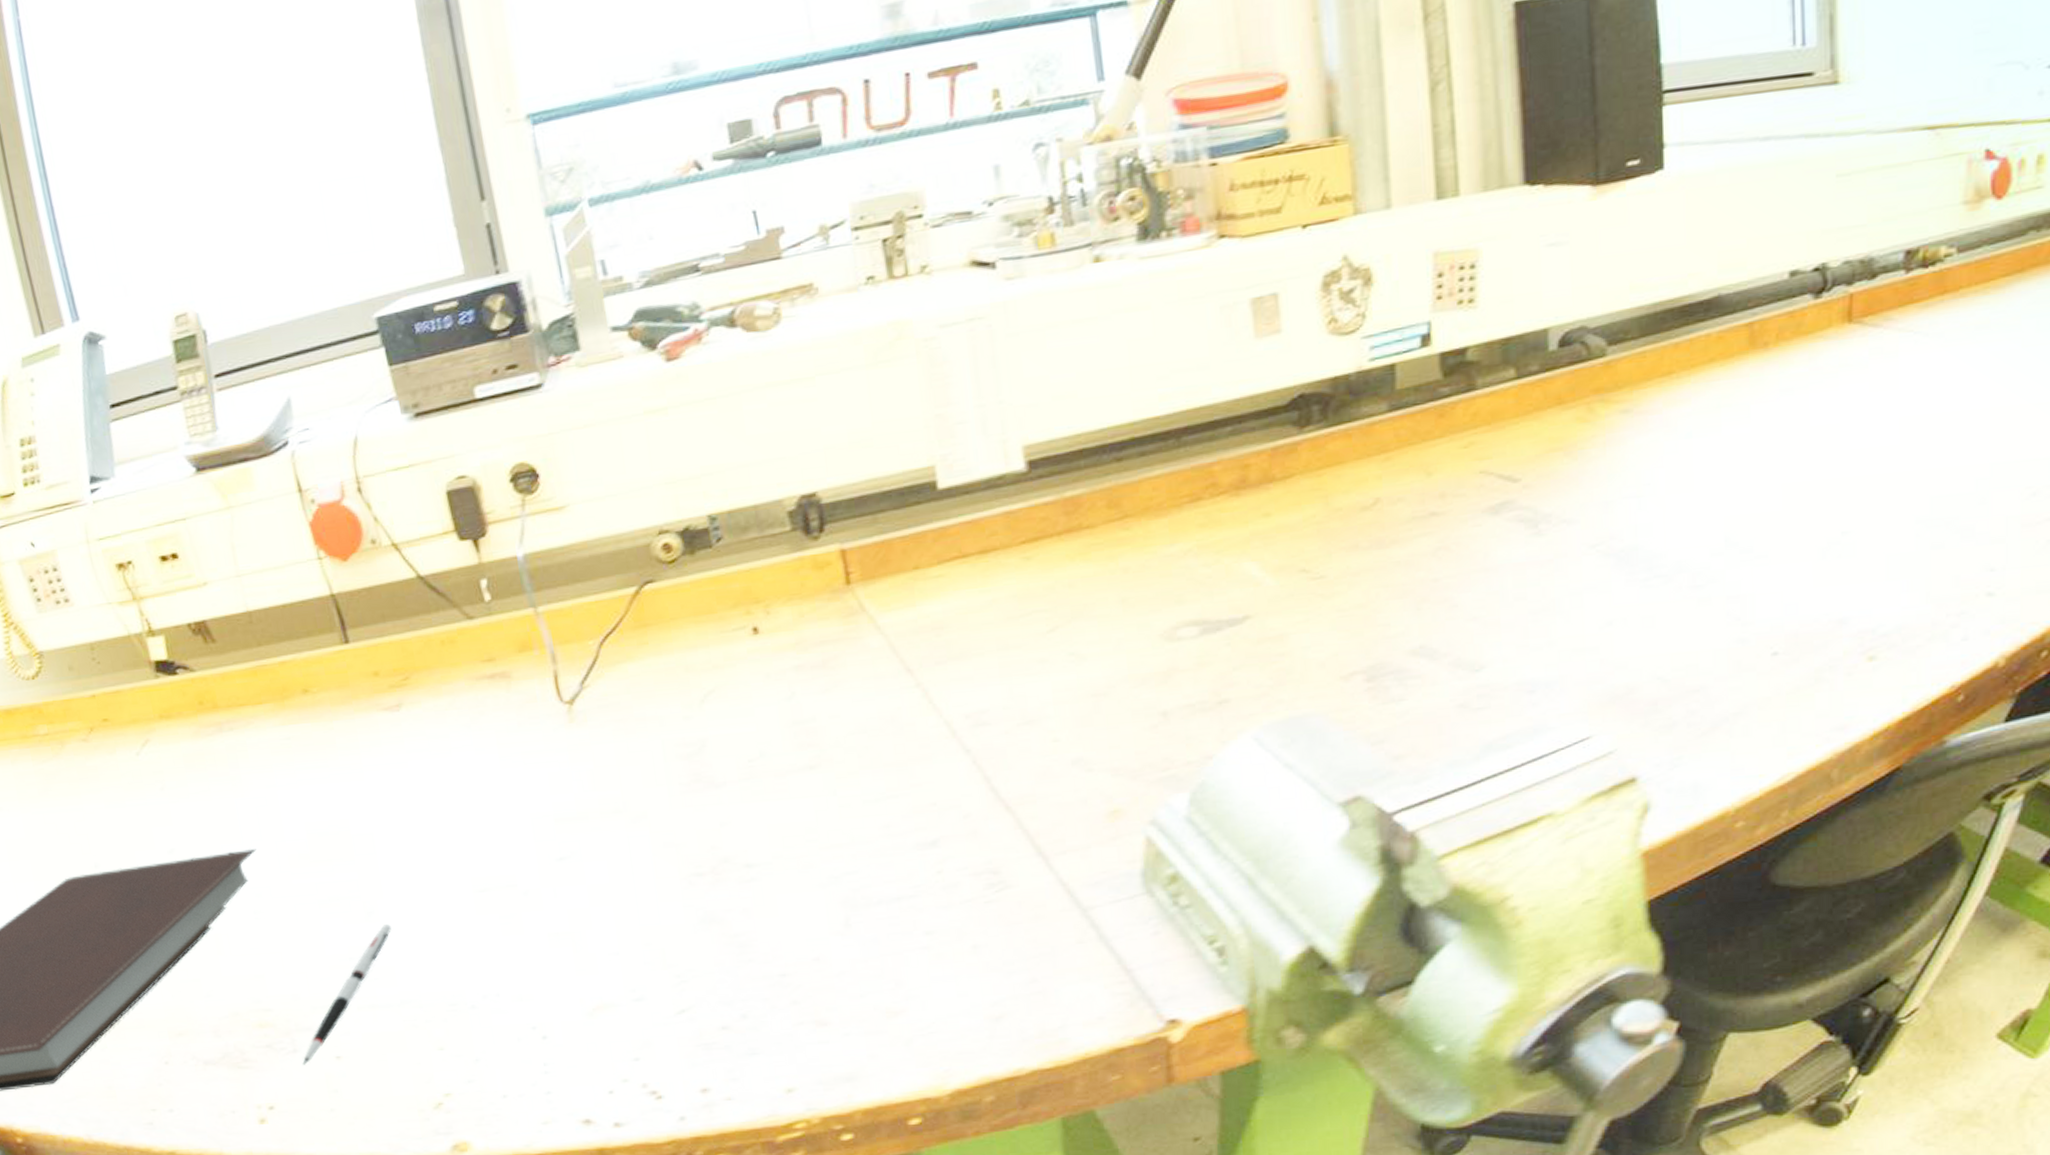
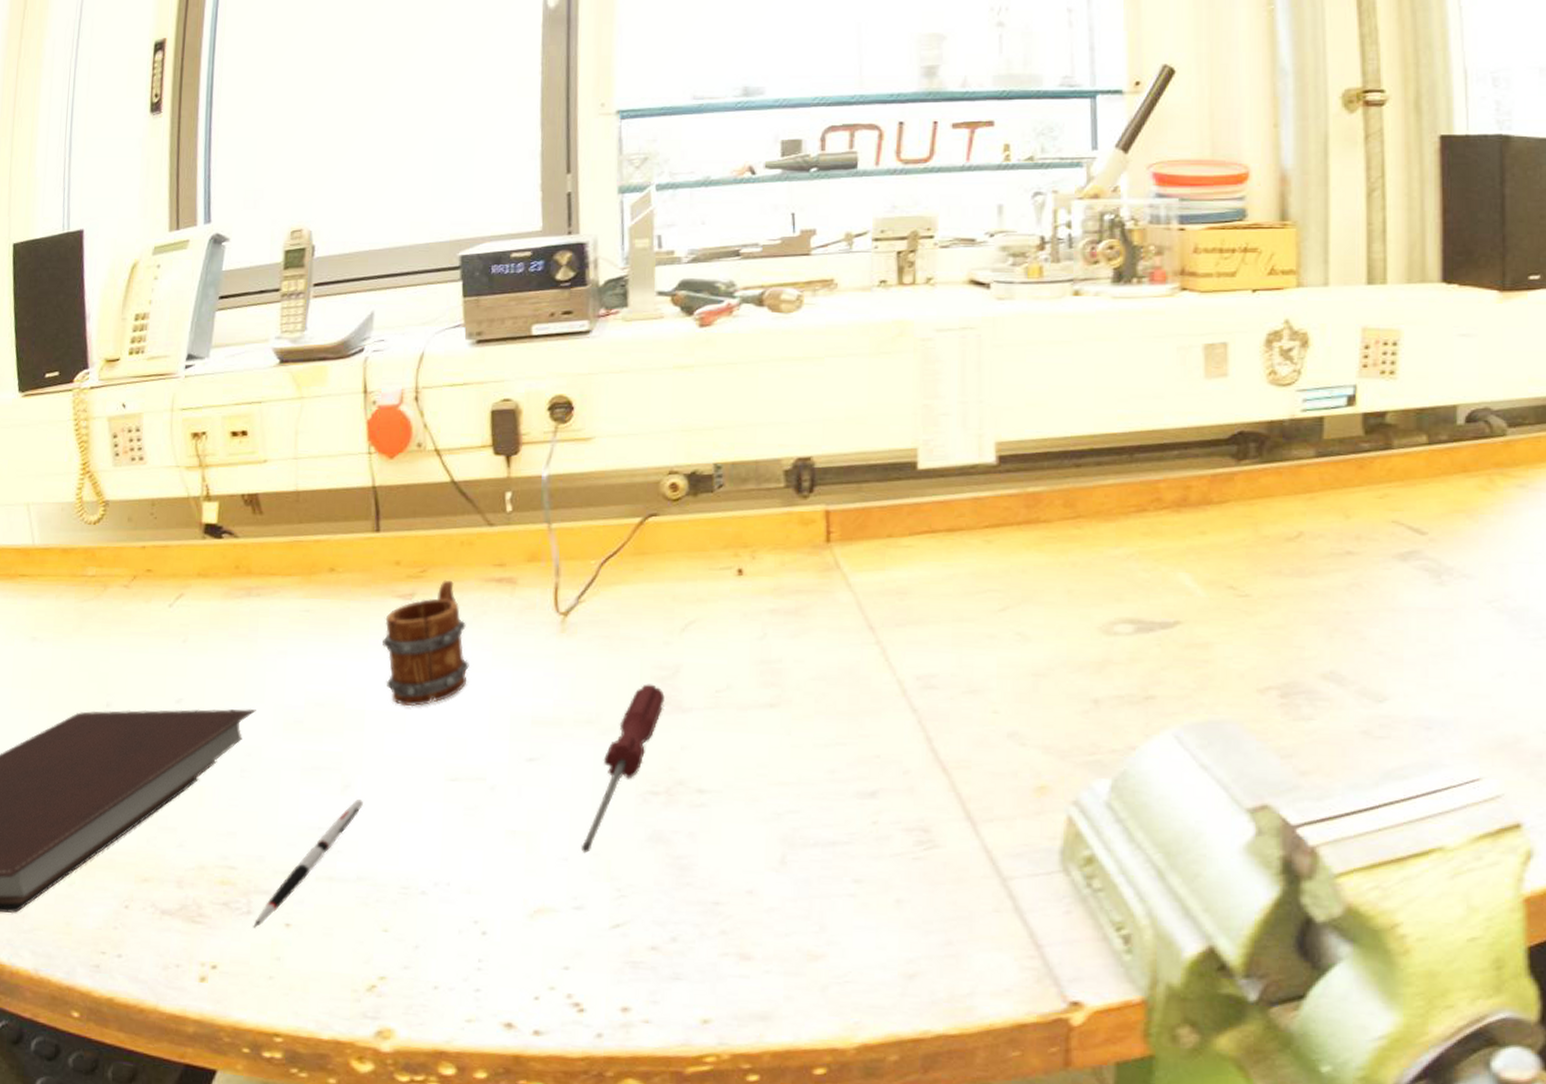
mug: none [376,684,477,824] -> present [383,579,469,707]
screwdriver: none [630,763,695,946] -> present [580,684,665,854]

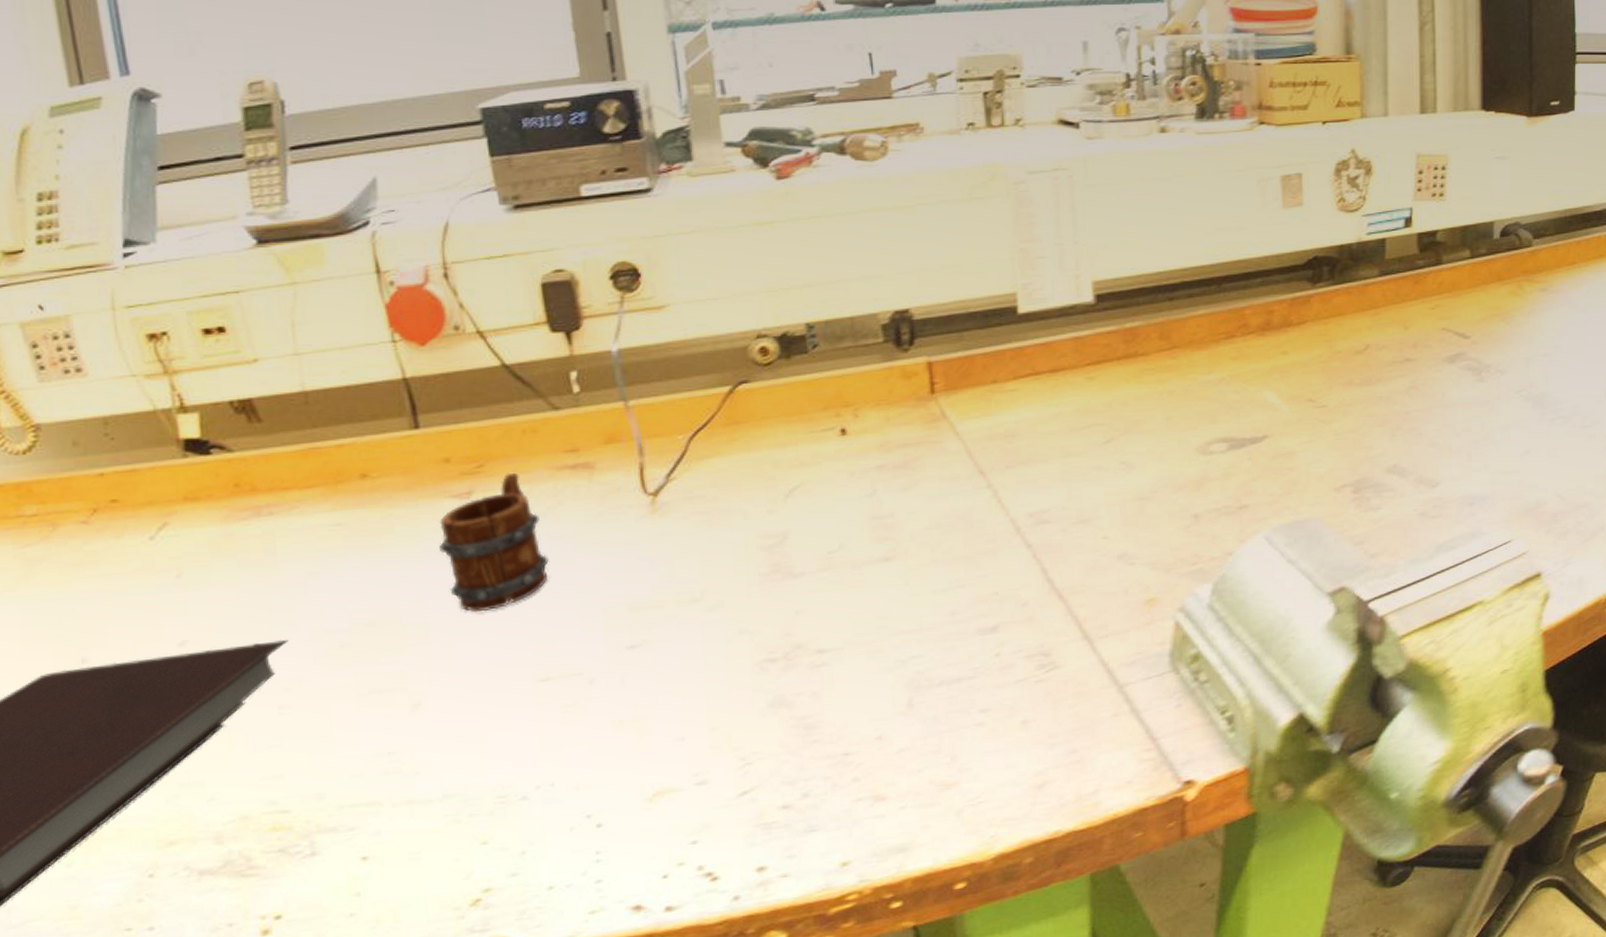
pen: present [253,799,363,928] -> none [321,716,439,869]
screwdriver: present [580,684,665,854] -> none [697,554,774,730]

